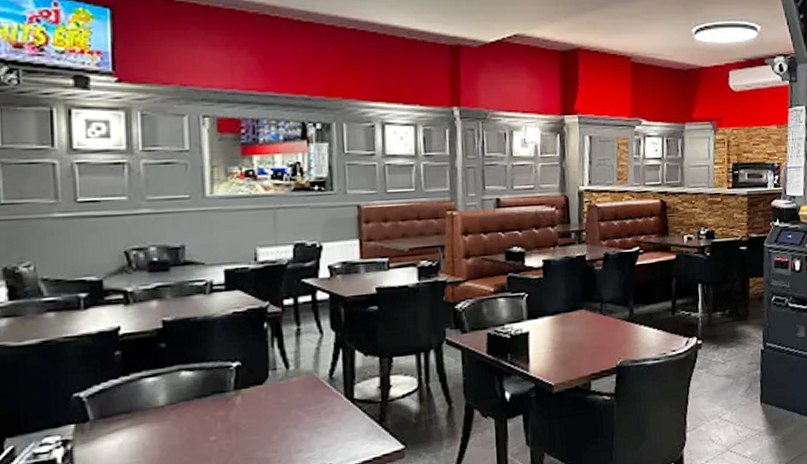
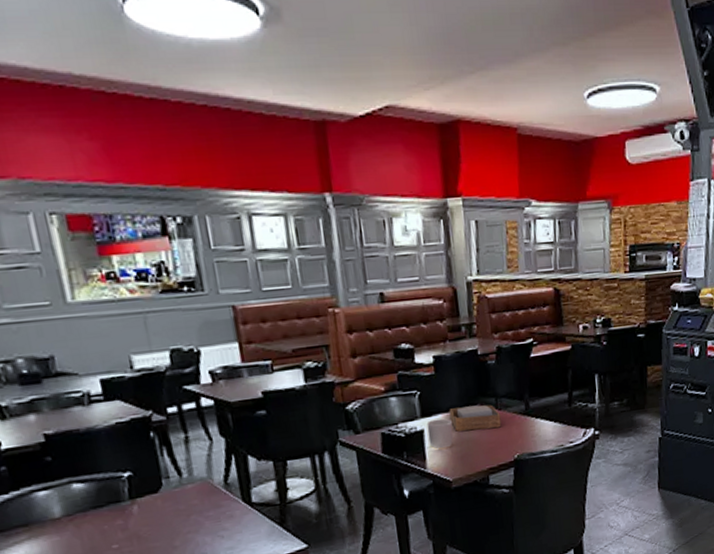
mug: none [532,321,558,353] -> present [426,418,454,450]
napkin holder: none [555,309,606,336] -> present [449,404,502,432]

